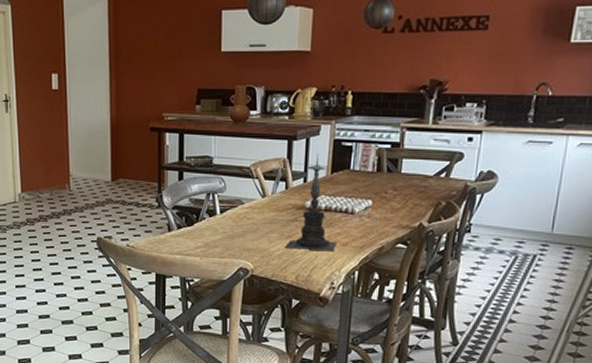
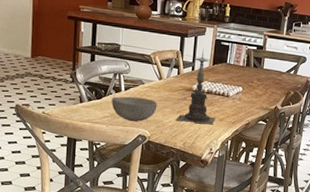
bowl: none [205,221,261,252] -> present [111,96,157,122]

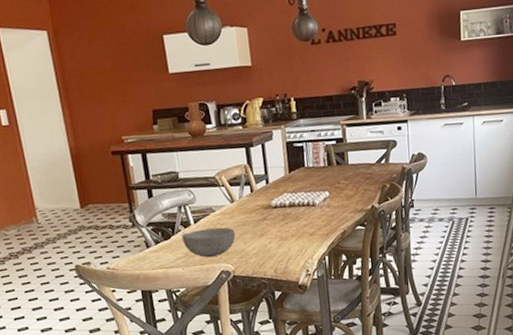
candle holder: present [176,48,215,125] -> none [260,156,305,247]

